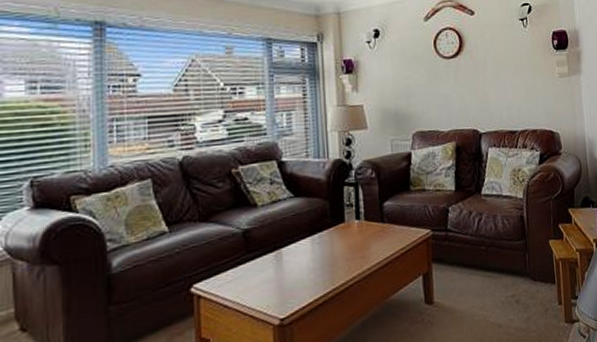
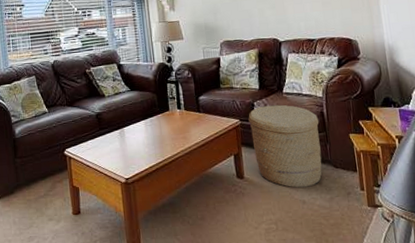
woven basket: none [441,209,520,310] -> present [248,105,322,188]

